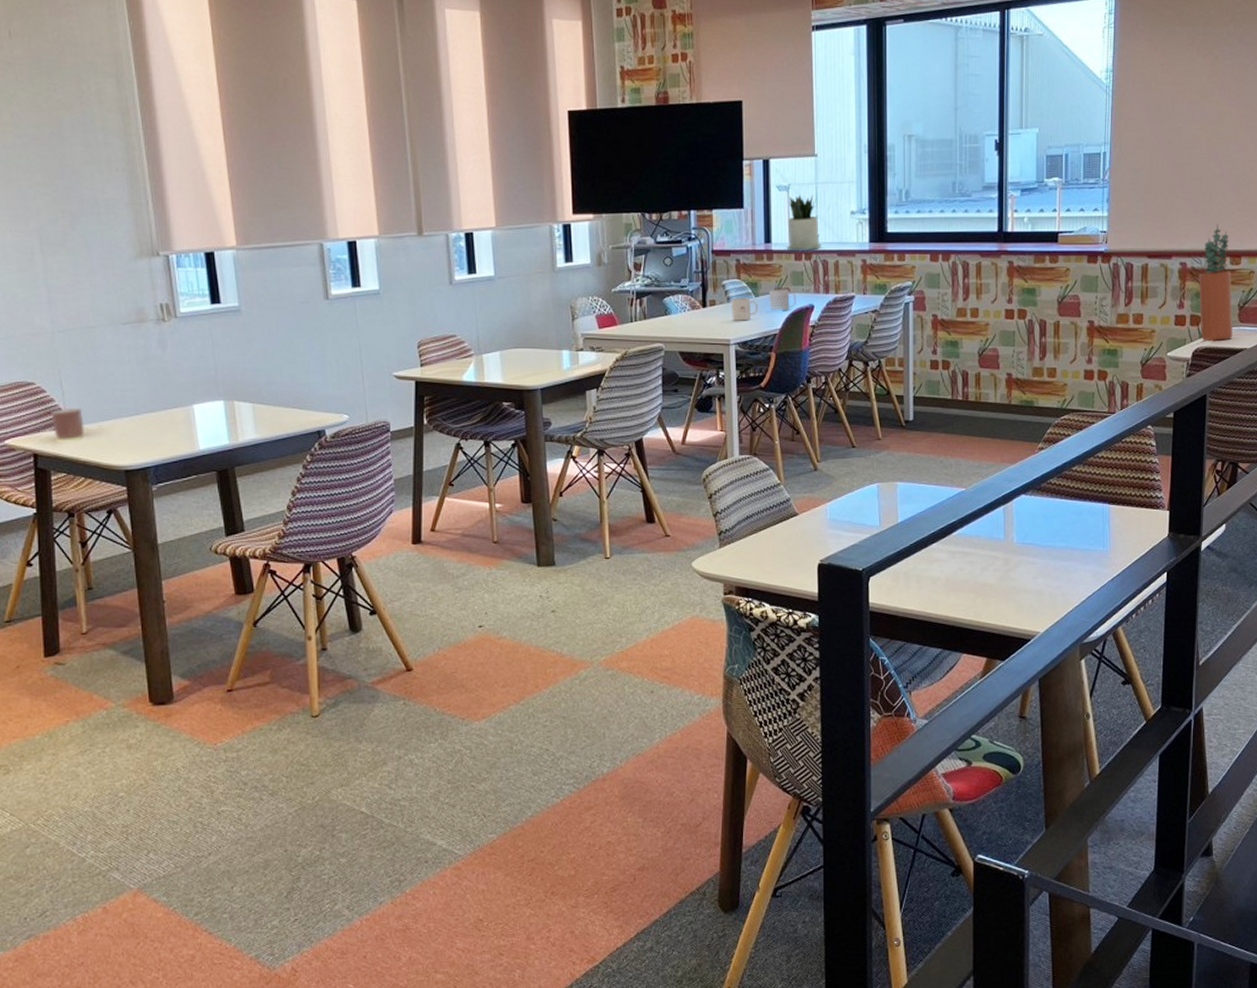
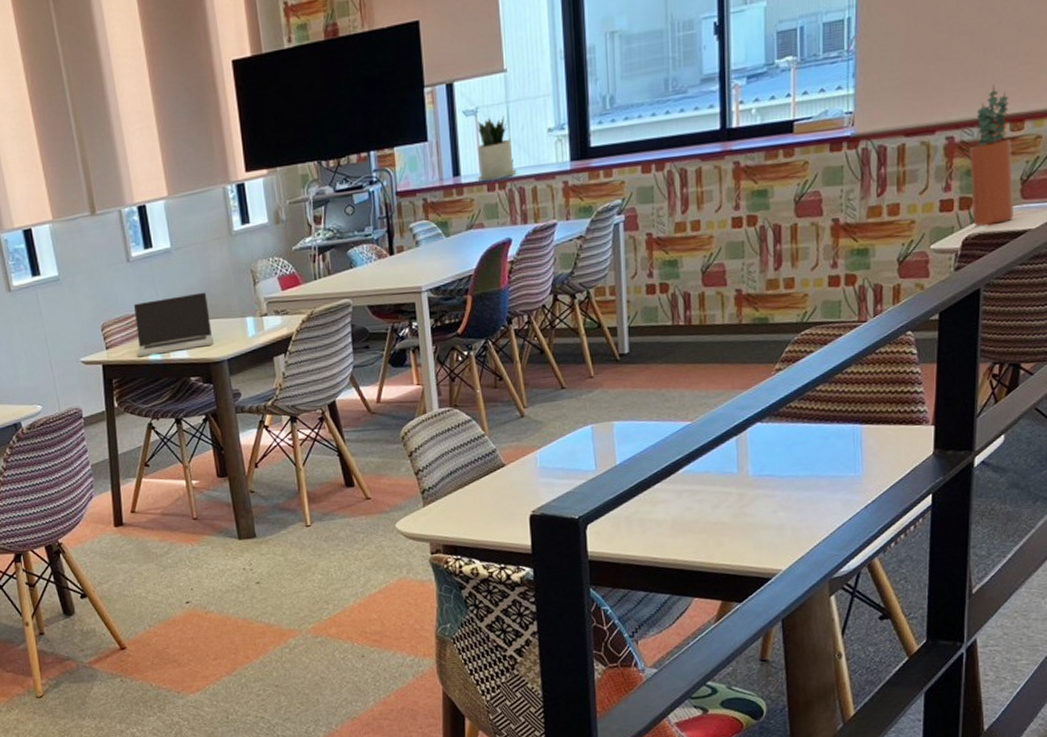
laptop: none [451,322,528,378] -> present [134,292,214,358]
mug: present [731,297,758,321] -> none [420,238,450,266]
mug: present [769,289,796,311] -> none [461,224,492,251]

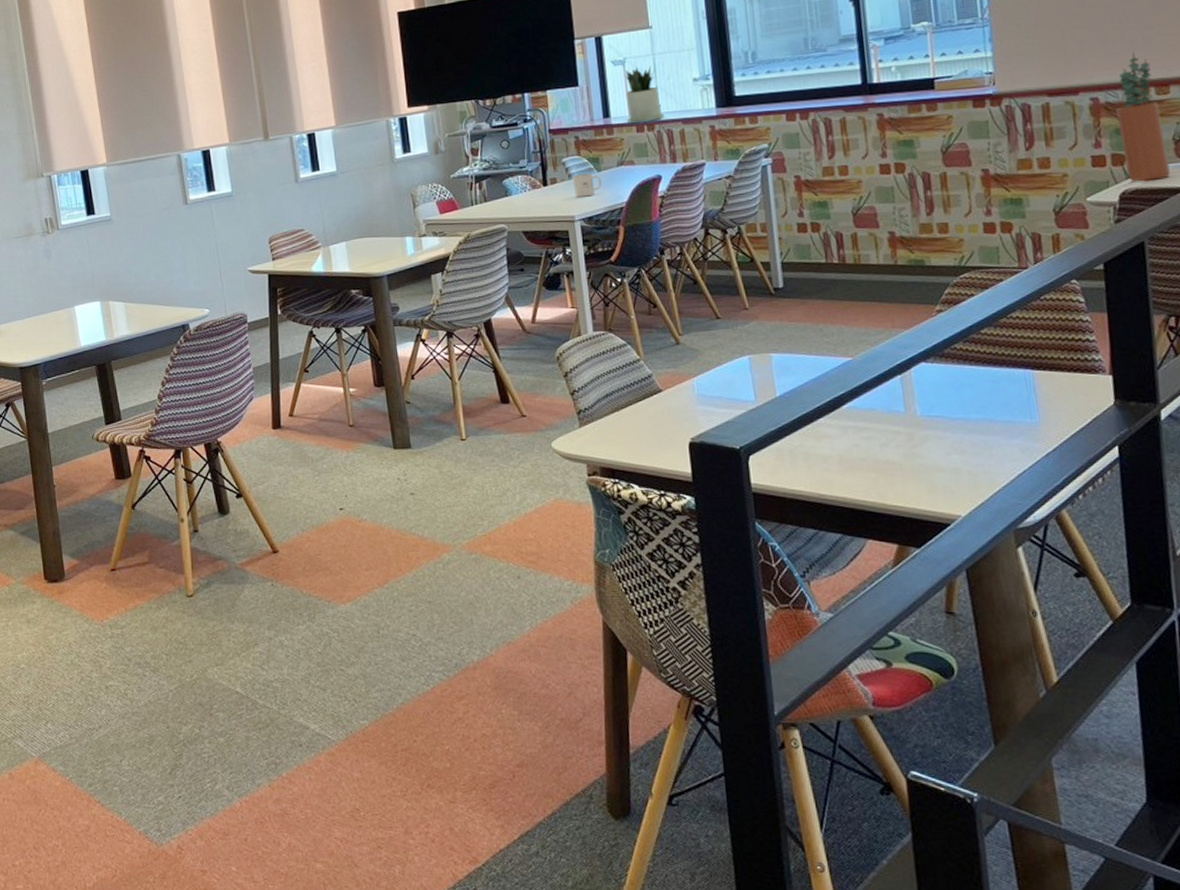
laptop: present [134,292,214,358] -> none [300,212,374,269]
mug: none [420,238,450,266] -> present [572,173,602,197]

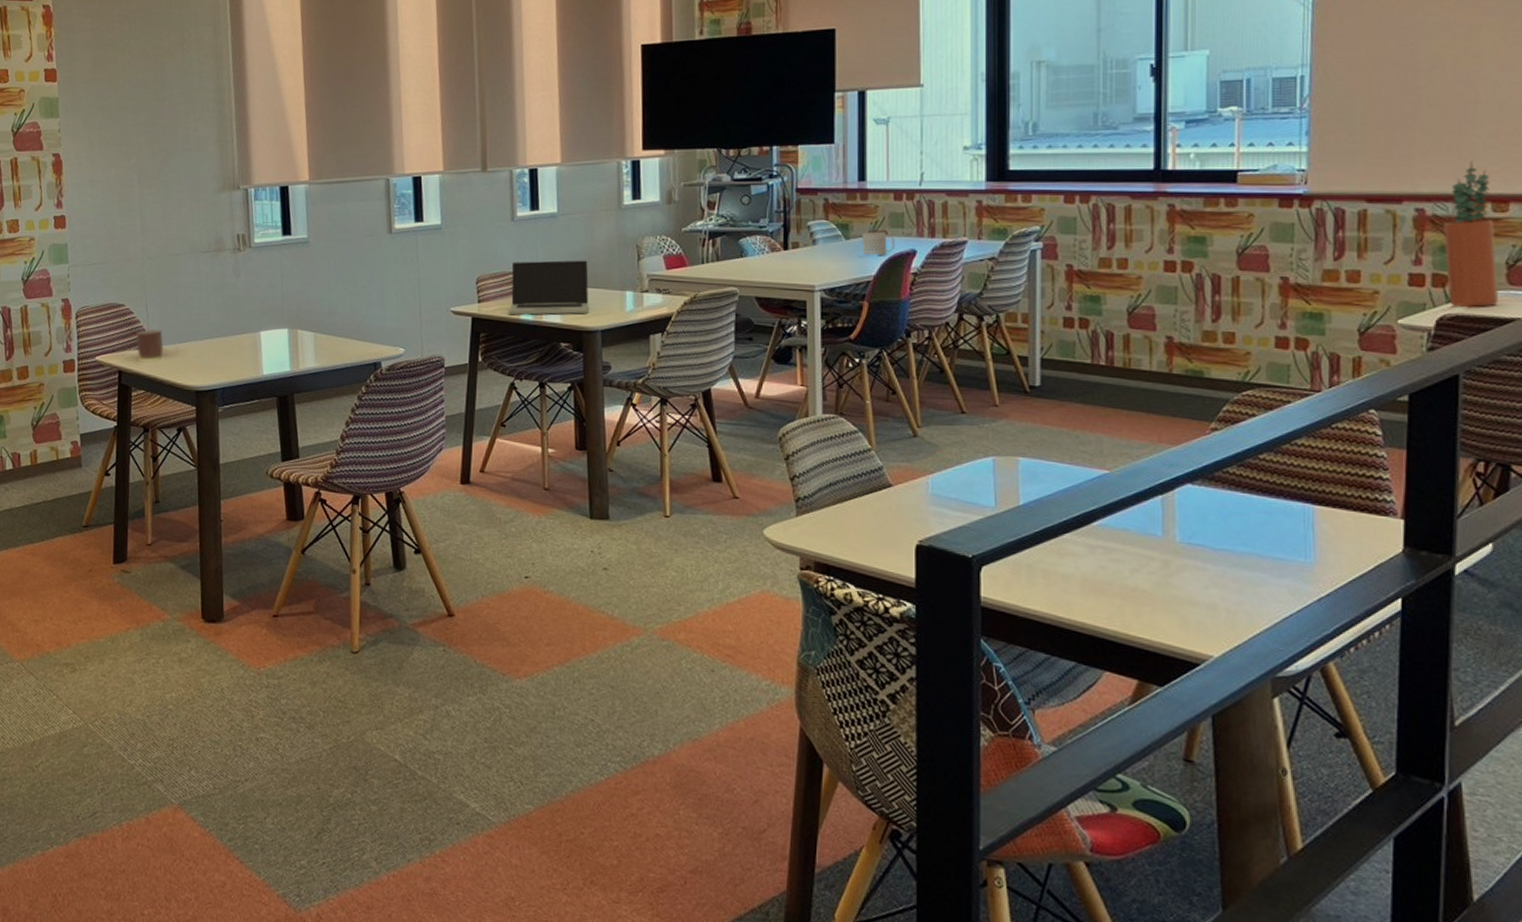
laptop: none [300,212,374,269] -> present [508,260,589,315]
mug: present [572,173,602,197] -> none [816,240,849,266]
mug: none [612,161,642,185] -> present [862,231,895,256]
planter: present [625,66,665,124] -> none [884,128,927,191]

